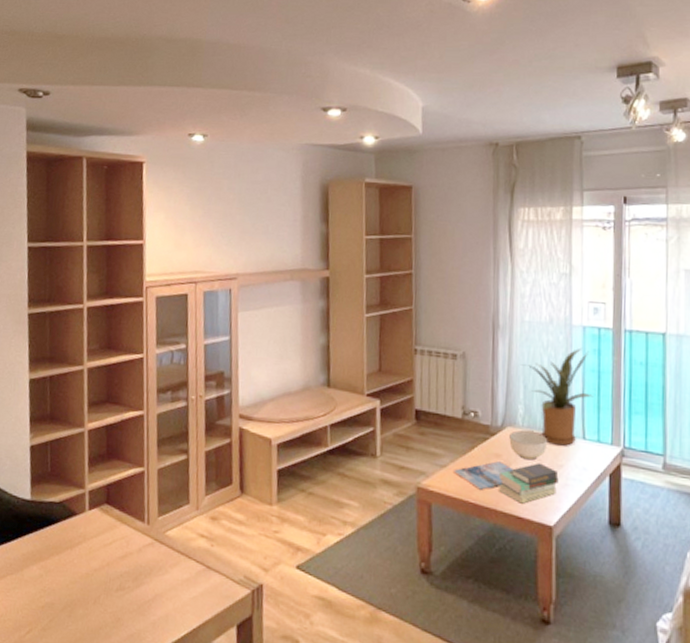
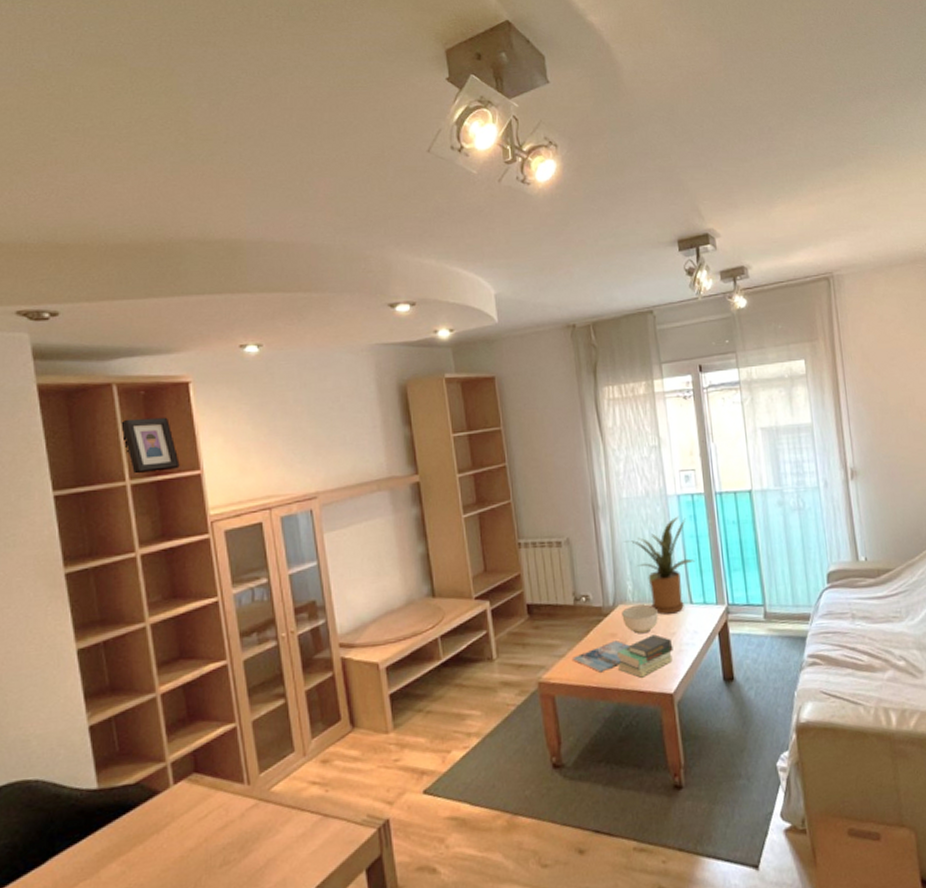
picture frame: none [85,188,127,237] -> present [121,417,180,474]

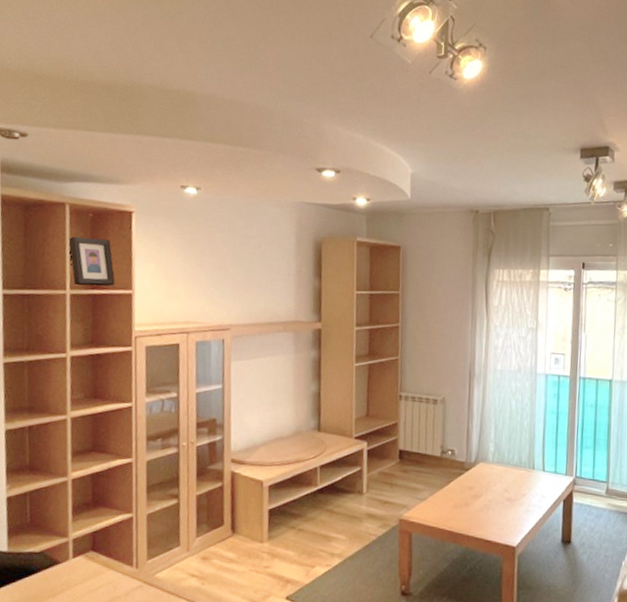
magazine: present [573,640,630,673] -> none [432,493,484,519]
books: present [617,634,673,678] -> none [471,493,522,529]
bowl: present [622,605,658,634] -> none [481,466,513,491]
house plant: present [624,516,696,614] -> none [493,392,553,478]

